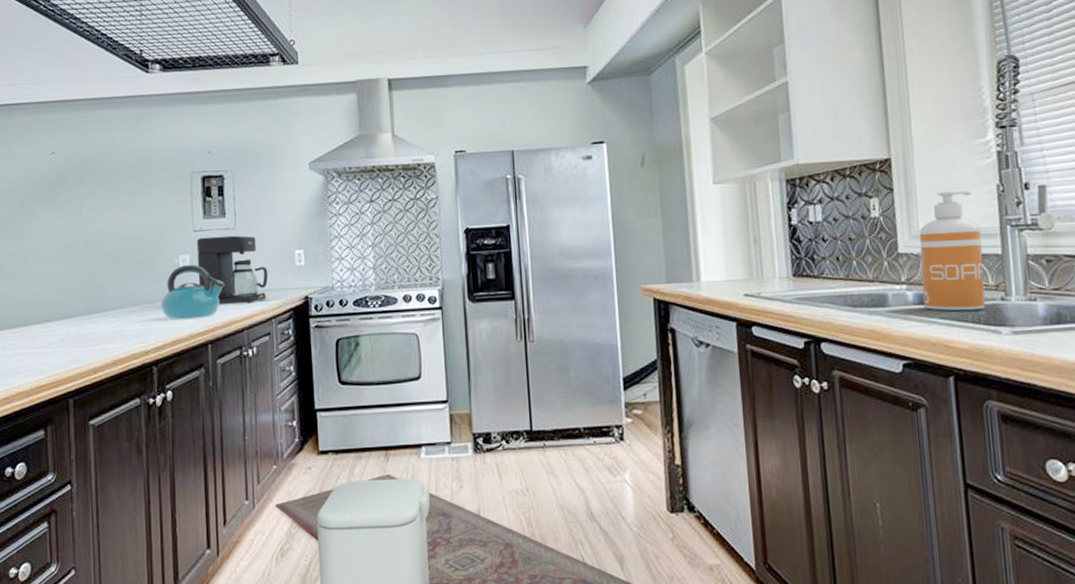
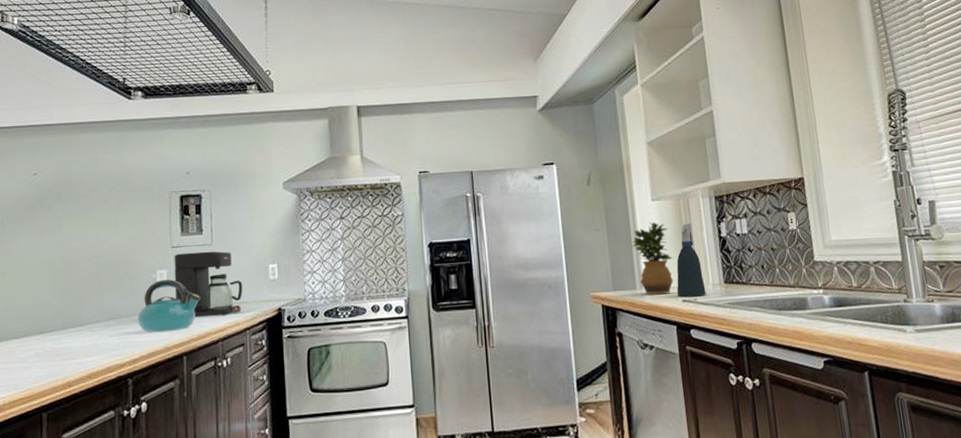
potted plant: none [689,207,735,288] -> present [632,221,673,295]
spray bottle: none [738,210,771,291] -> present [676,223,706,297]
soap dispenser: present [919,191,986,311] -> none [831,206,892,313]

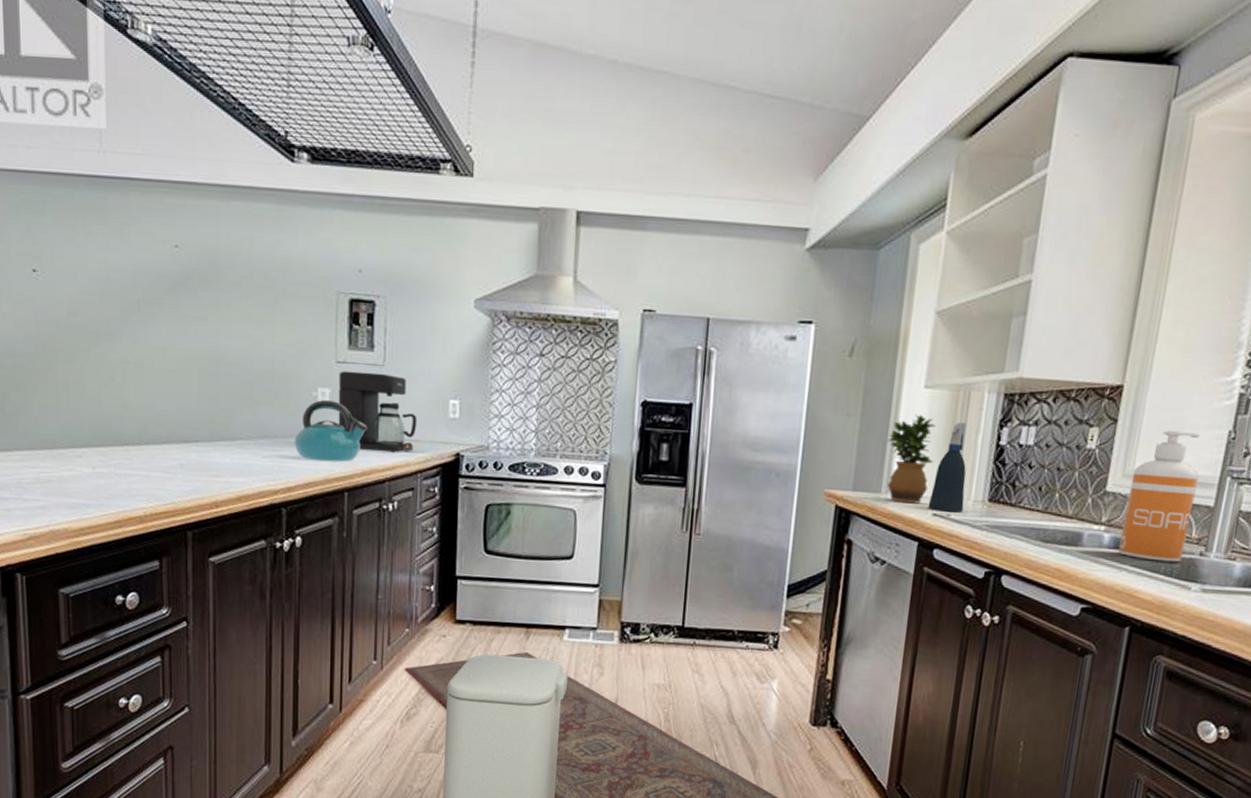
soap dispenser: none [831,206,892,313] -> present [1118,430,1200,563]

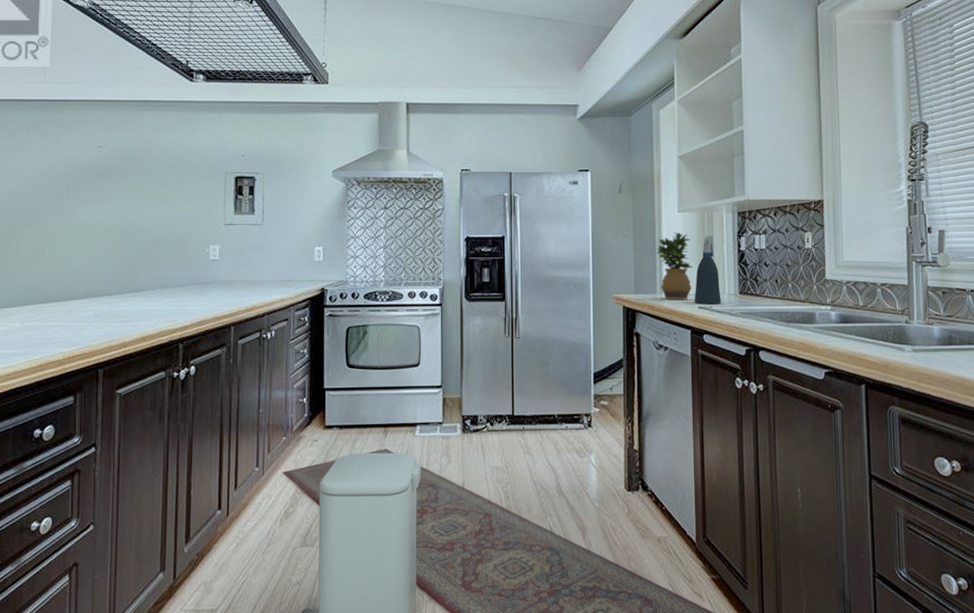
kettle: present [294,400,368,462] -> none [190,255,250,303]
coffee maker: present [338,370,417,453] -> none [226,230,290,292]
soap dispenser: present [1118,430,1200,563] -> none [843,230,893,330]

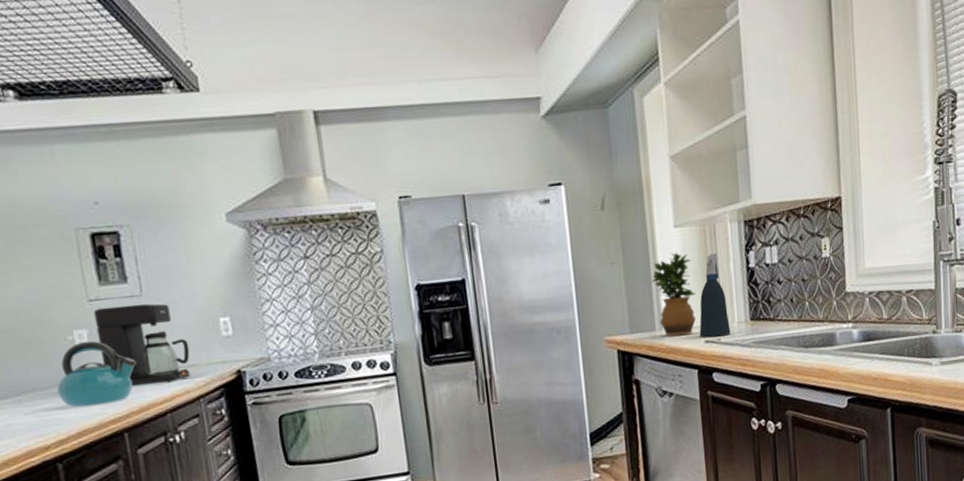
kettle: none [190,255,250,303] -> present [56,341,137,408]
coffee maker: none [226,230,290,292] -> present [93,303,191,387]

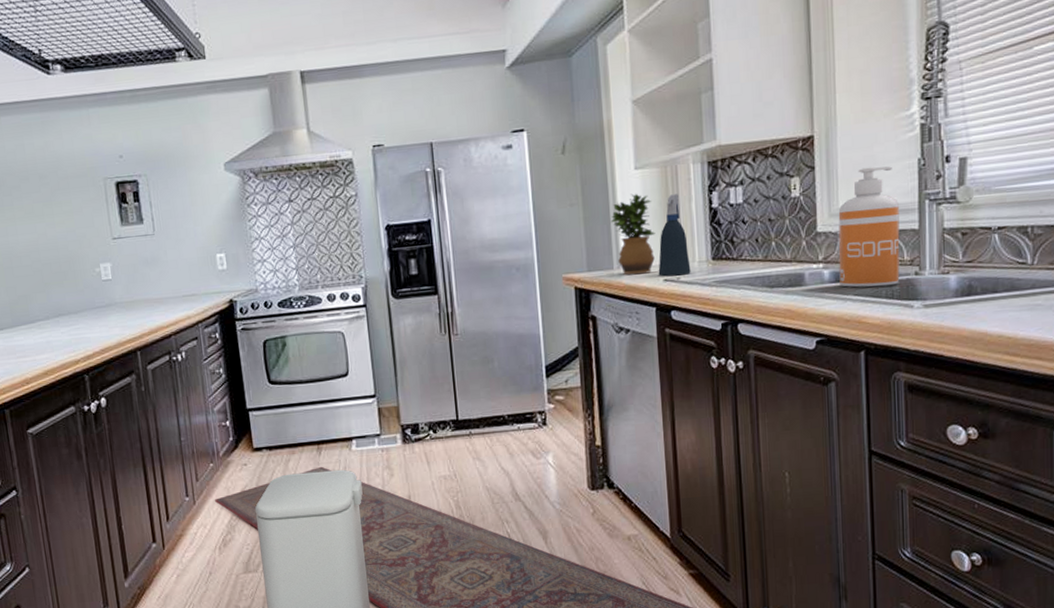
kettle: present [56,341,137,408] -> none [86,273,149,329]
coffee maker: present [93,303,191,387] -> none [116,241,192,312]
soap dispenser: none [864,228,920,347] -> present [838,166,900,288]

